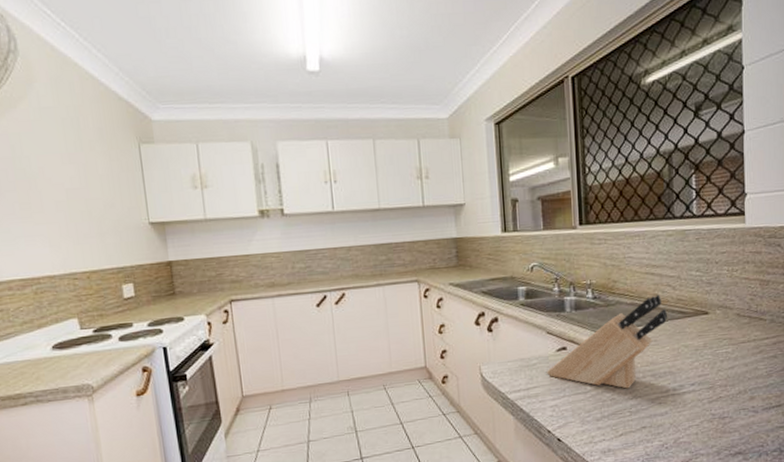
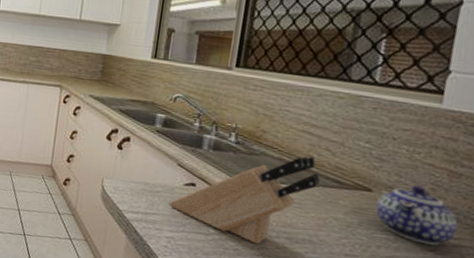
teapot: none [714,299,774,349] -> present [375,185,458,246]

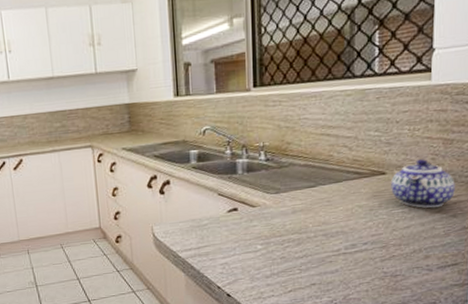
knife block: present [168,156,321,244] -> none [216,155,343,248]

